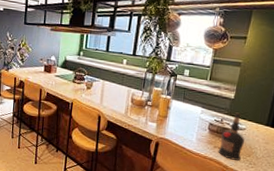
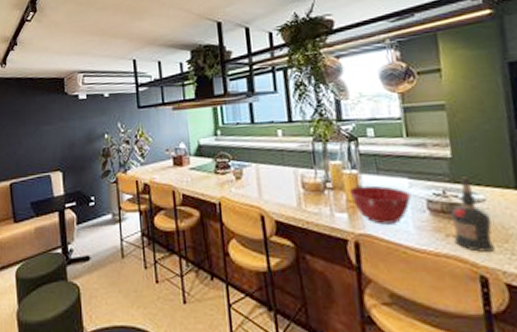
mixing bowl: none [161,107,201,135] -> present [349,185,412,225]

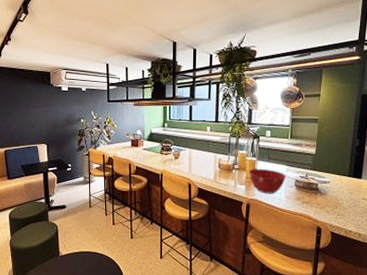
liquor bottle: present [450,176,495,252] -> none [306,167,330,213]

